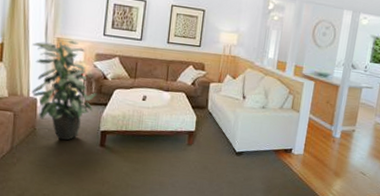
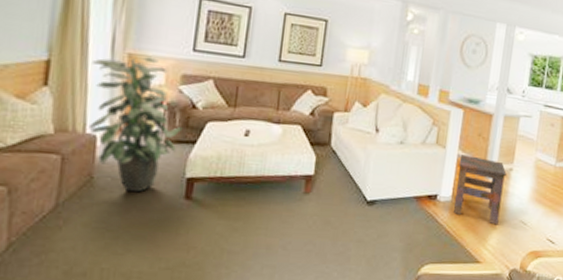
side table: none [304,117,350,175] -> present [452,153,507,225]

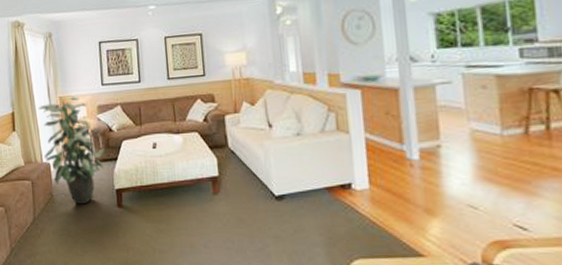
side table: present [452,153,507,225] -> none [368,136,437,212]

